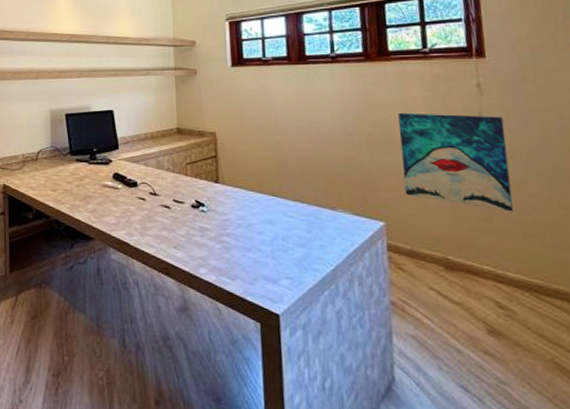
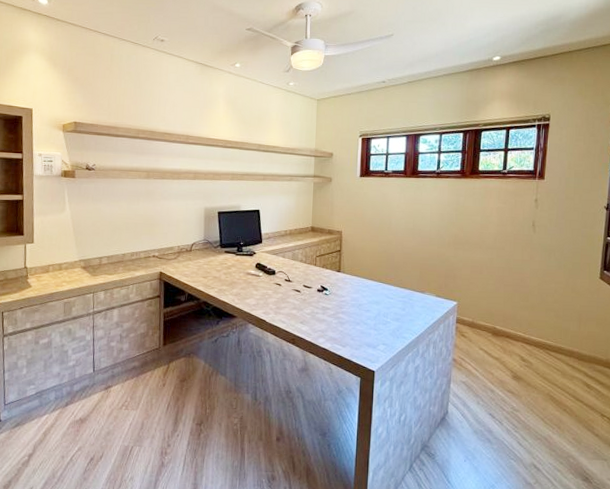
wall art: present [398,112,514,212] -> none [474,219,548,295]

